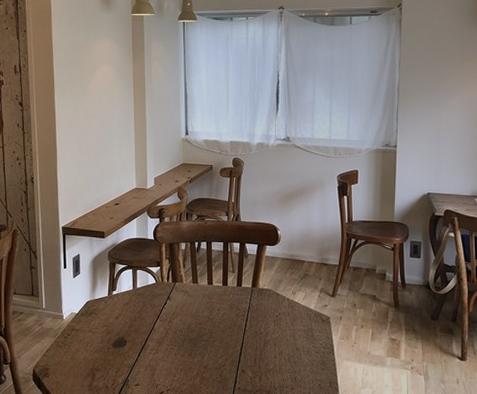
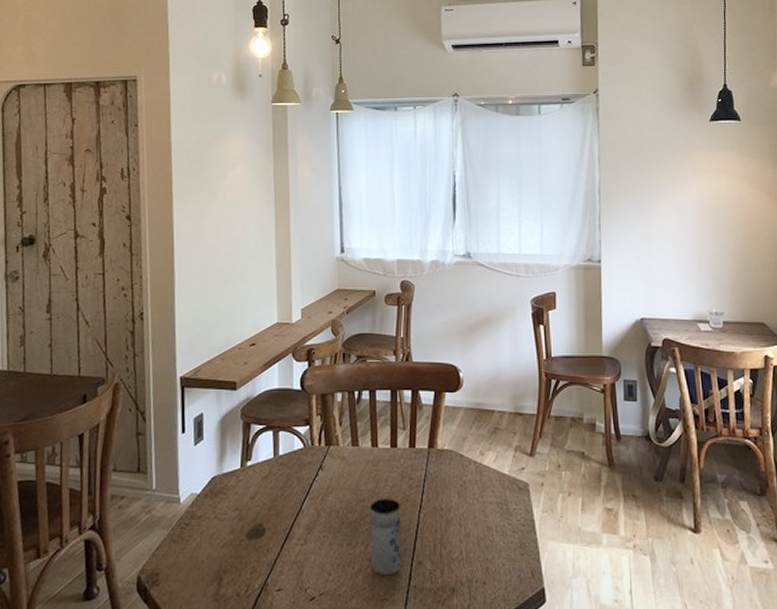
jar: none [205,323,230,379] -> present [369,498,403,576]

